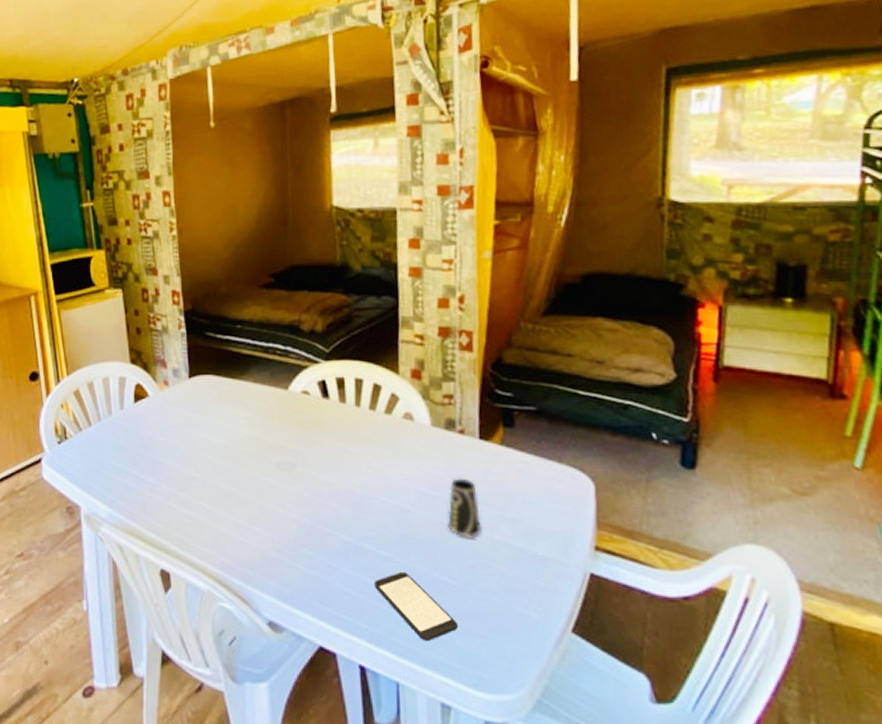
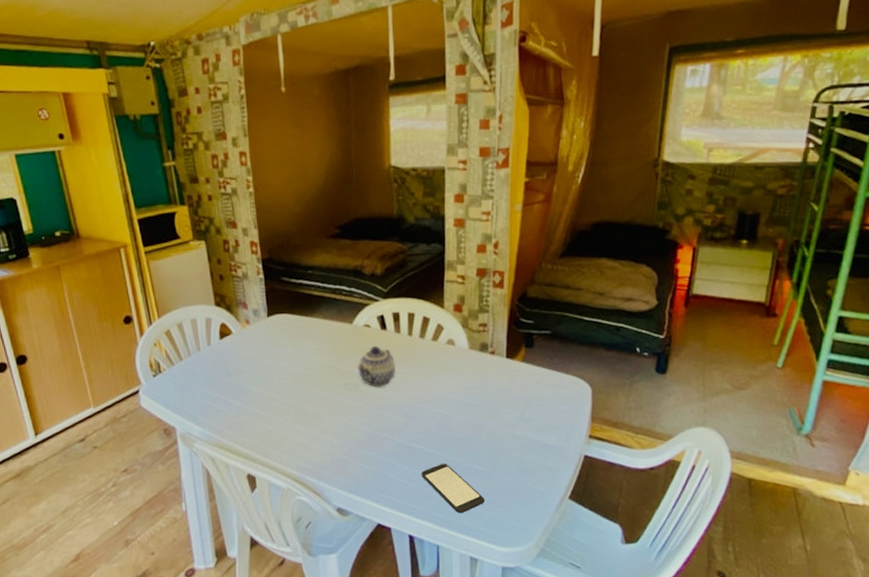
teapot: none [294,418,340,469] -> present [357,346,395,387]
cup: present [448,478,483,538] -> none [480,389,506,434]

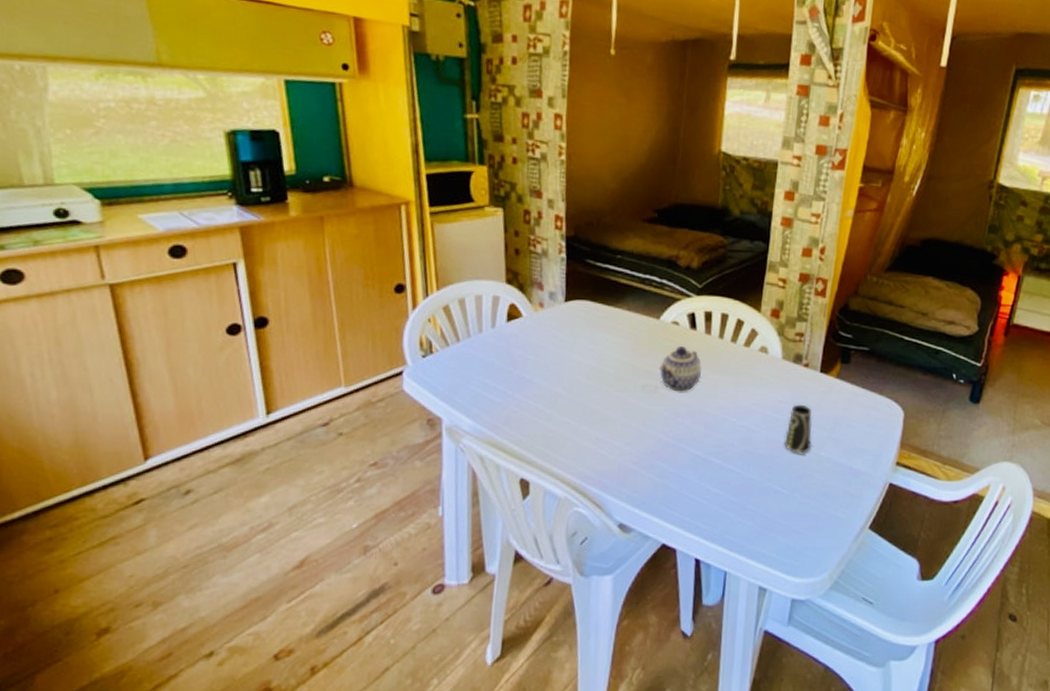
smartphone: present [421,463,484,514] -> none [716,481,781,538]
cup: none [480,389,506,434] -> present [785,404,813,454]

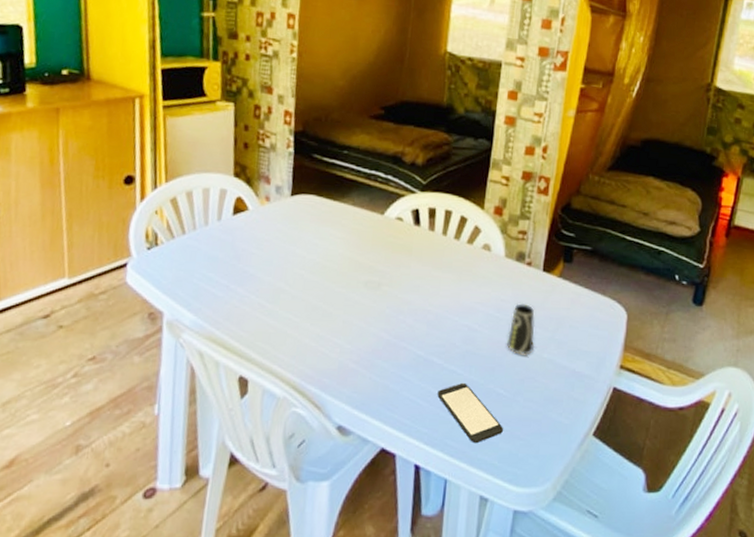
teapot: present [659,346,701,392] -> none [382,242,425,289]
smartphone: none [716,481,781,538] -> present [437,382,503,444]

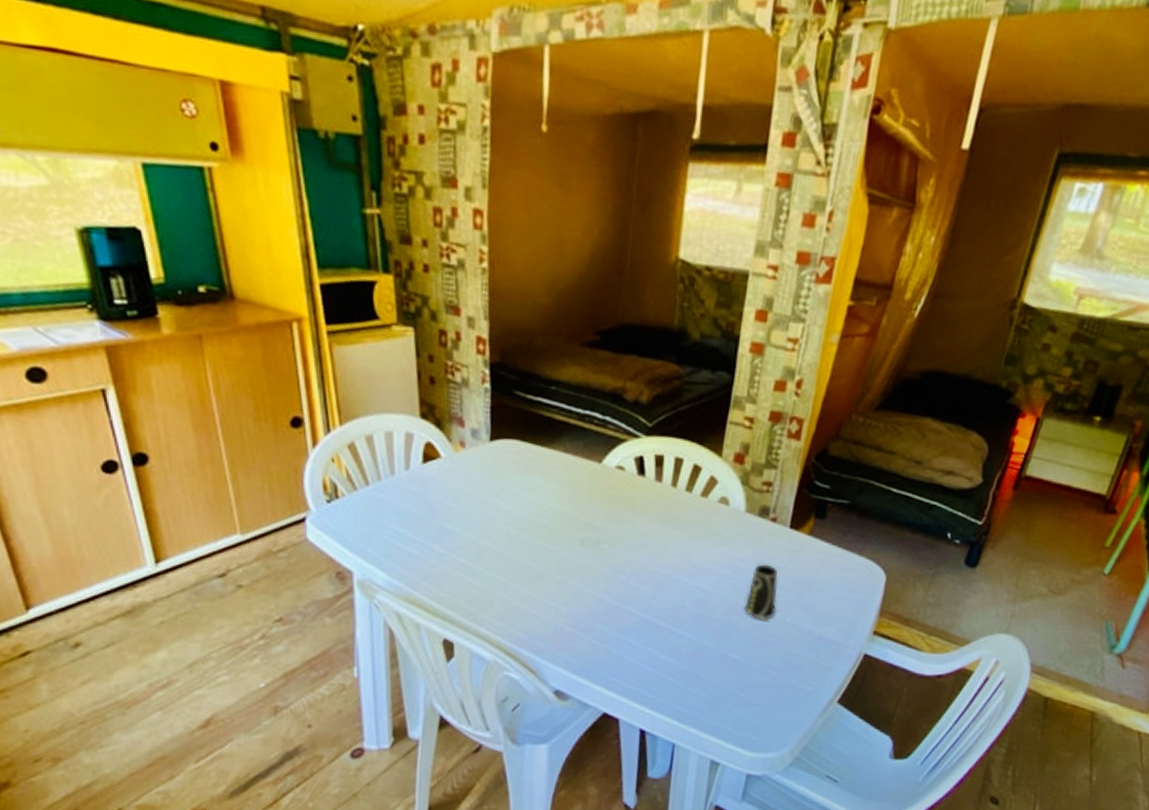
smartphone: present [437,382,503,444] -> none [665,647,738,710]

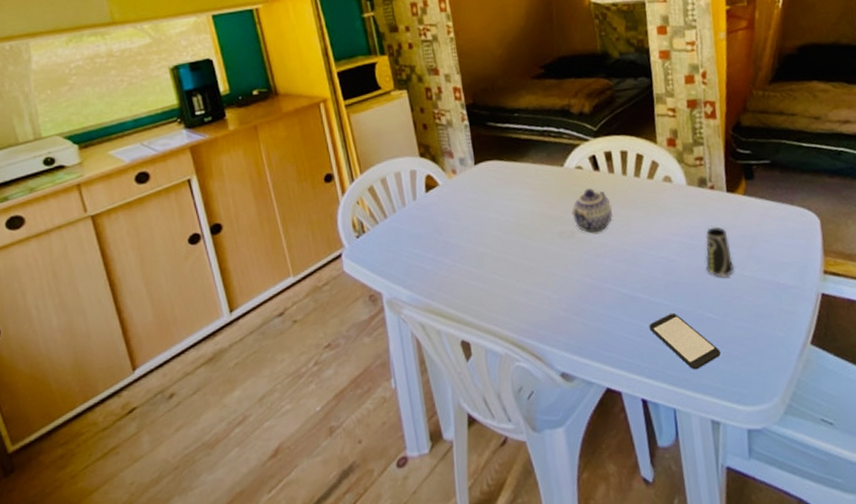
teapot: none [601,495,650,548] -> present [572,189,612,234]
smartphone: none [665,647,738,710] -> present [649,312,720,370]

